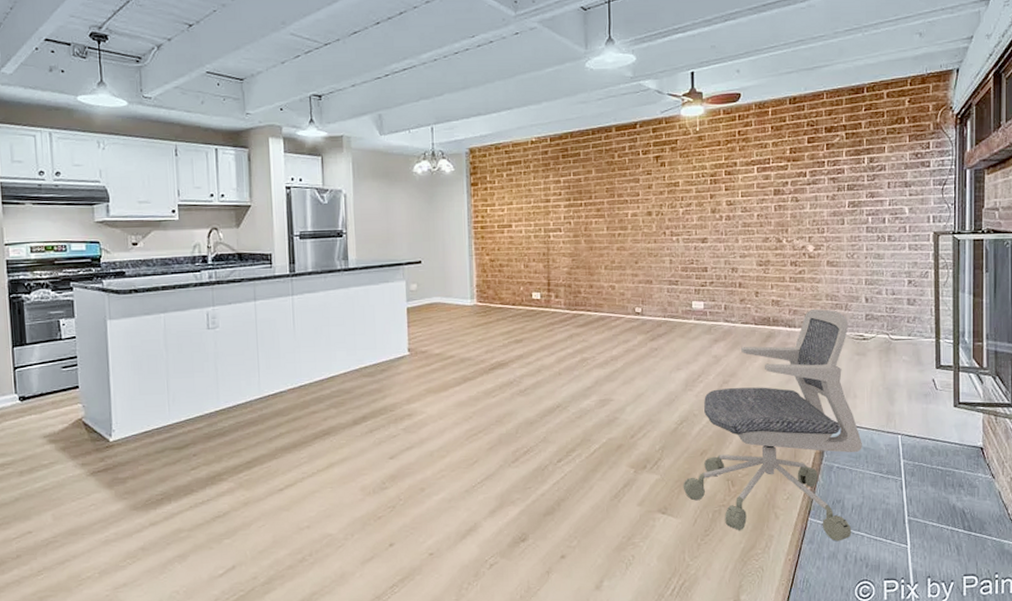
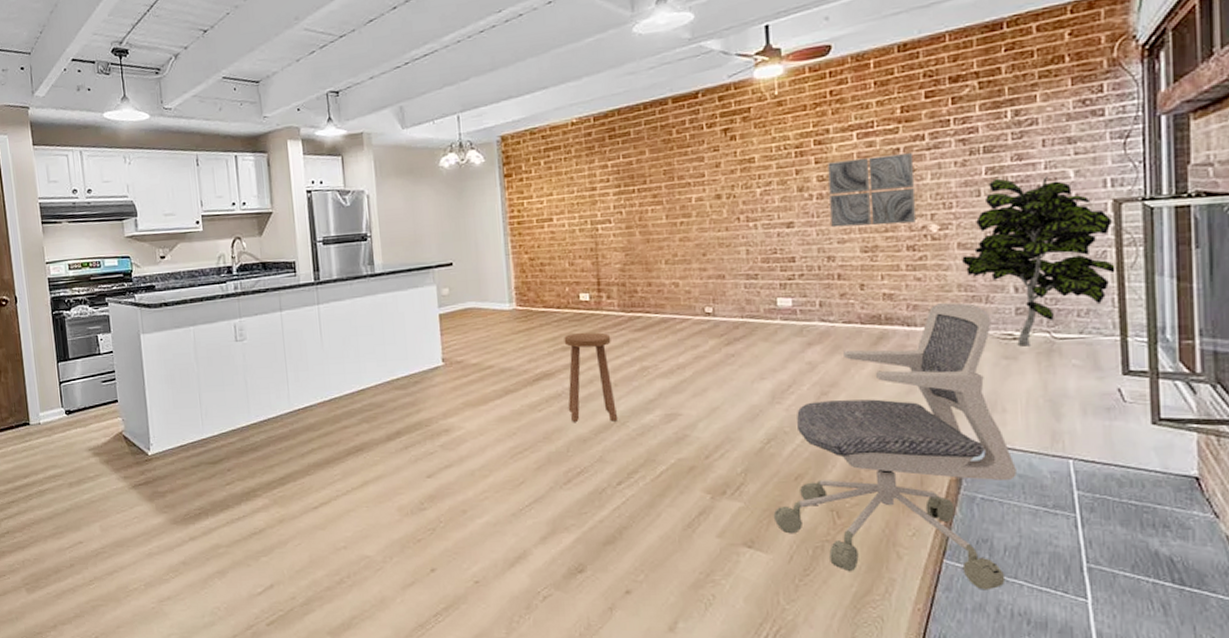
stool: none [517,327,561,407] -> present [564,332,618,422]
wall art: none [735,185,798,244] -> present [828,152,916,228]
indoor plant: none [830,211,935,345] -> present [962,175,1118,347]

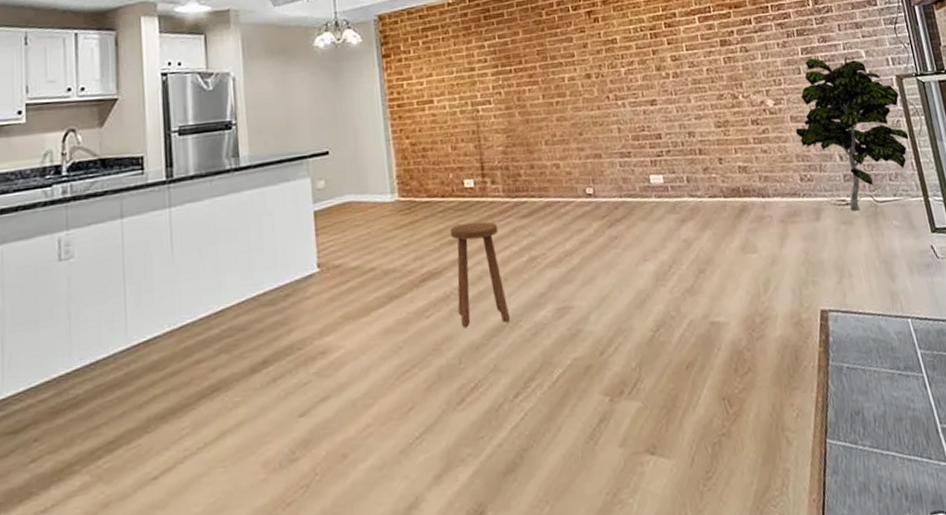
office chair: present [773,302,1016,590] -> none [670,172,881,468]
wall art: present [828,152,916,228] -> none [678,34,755,105]

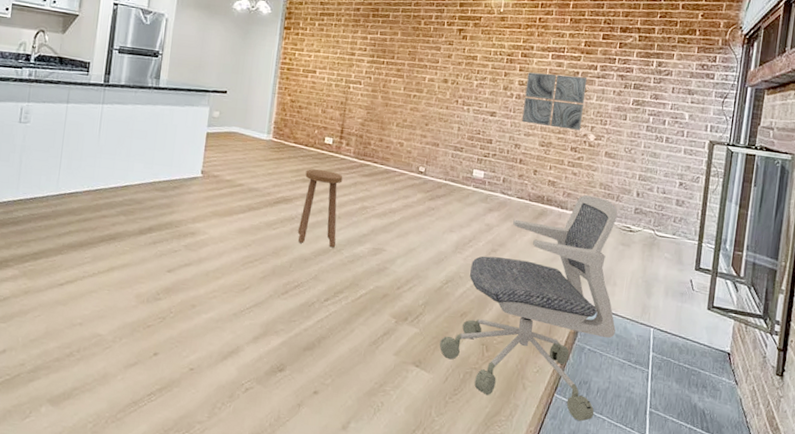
office chair: none [670,172,881,468] -> present [439,195,618,422]
wall art: none [678,34,755,105] -> present [522,72,588,131]
indoor plant: present [795,55,911,212] -> none [606,109,707,238]

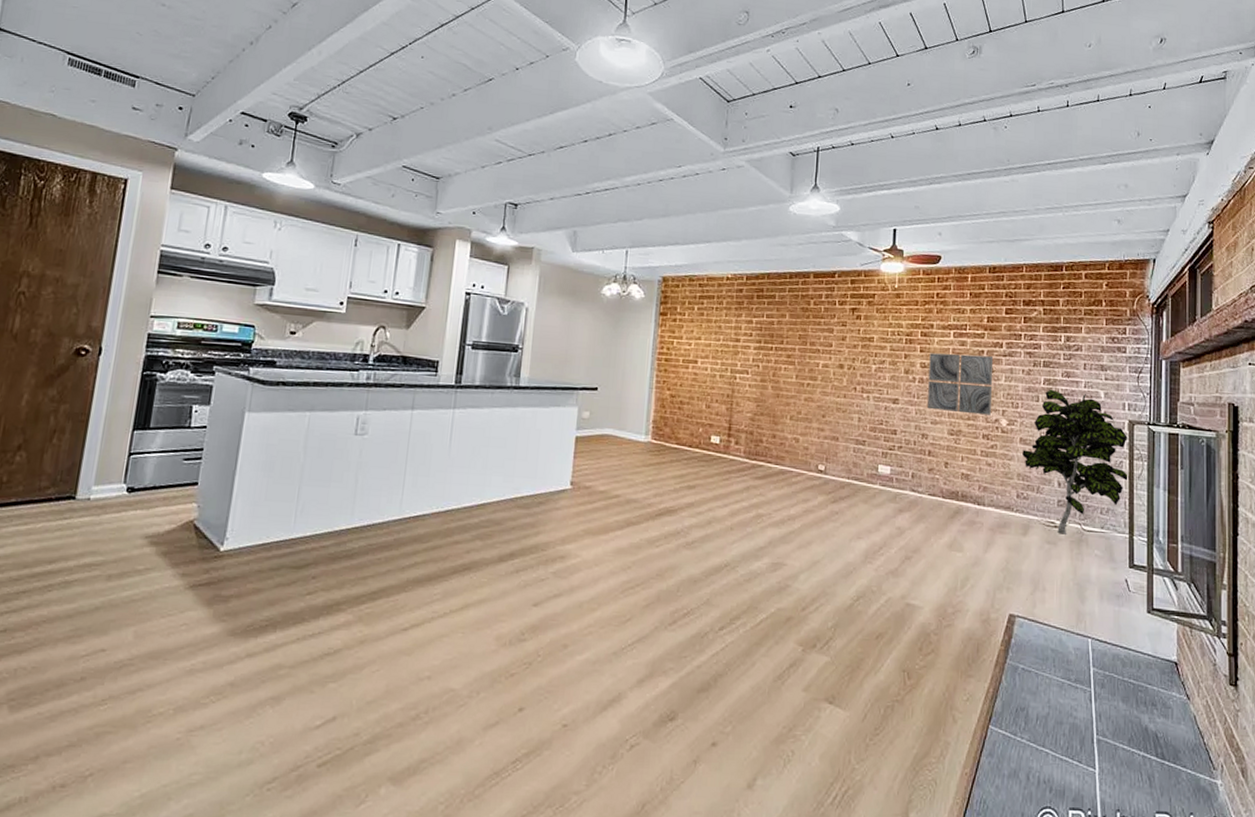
stool: present [297,169,343,248] -> none [684,473,734,565]
office chair: present [439,195,618,422] -> none [854,488,1050,757]
indoor plant: none [606,109,707,238] -> present [1022,389,1129,535]

